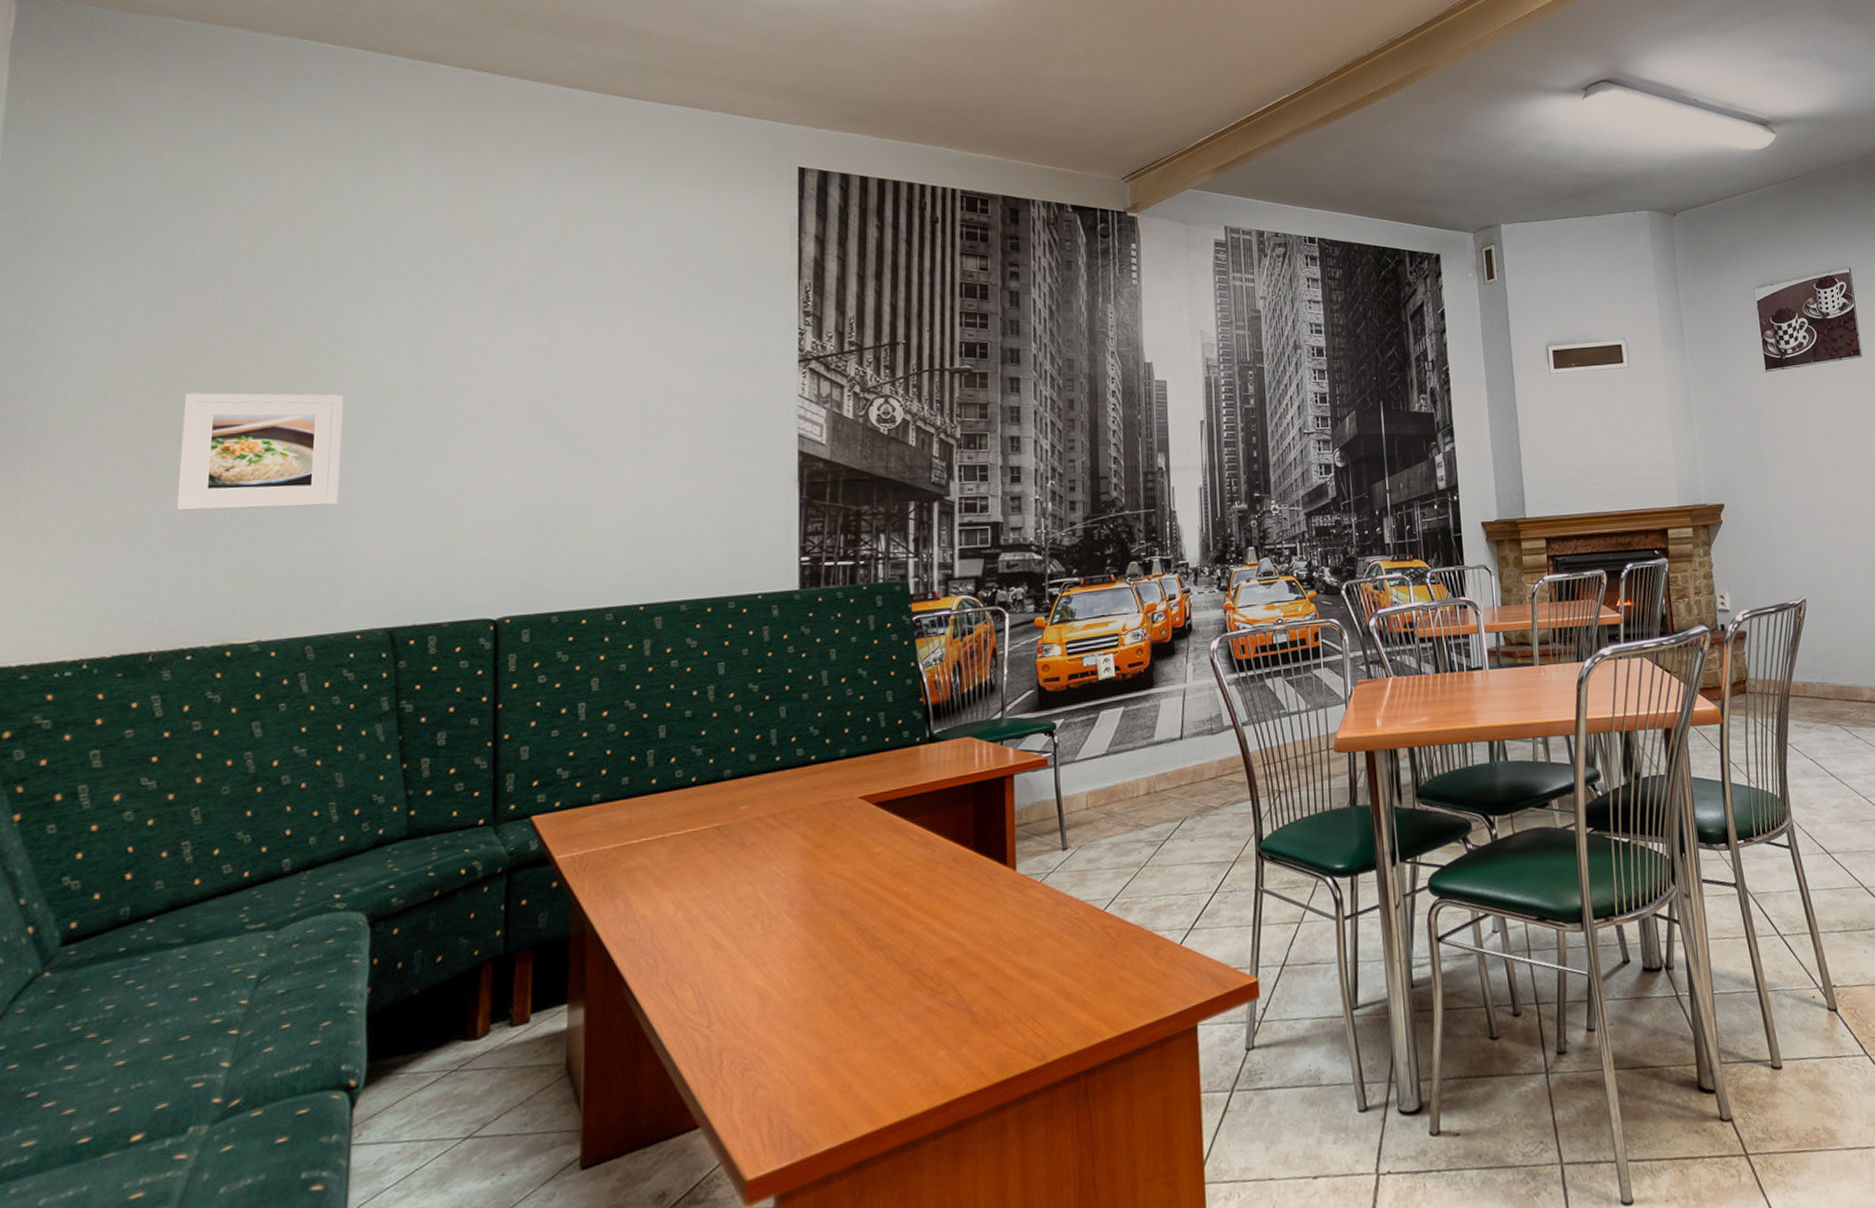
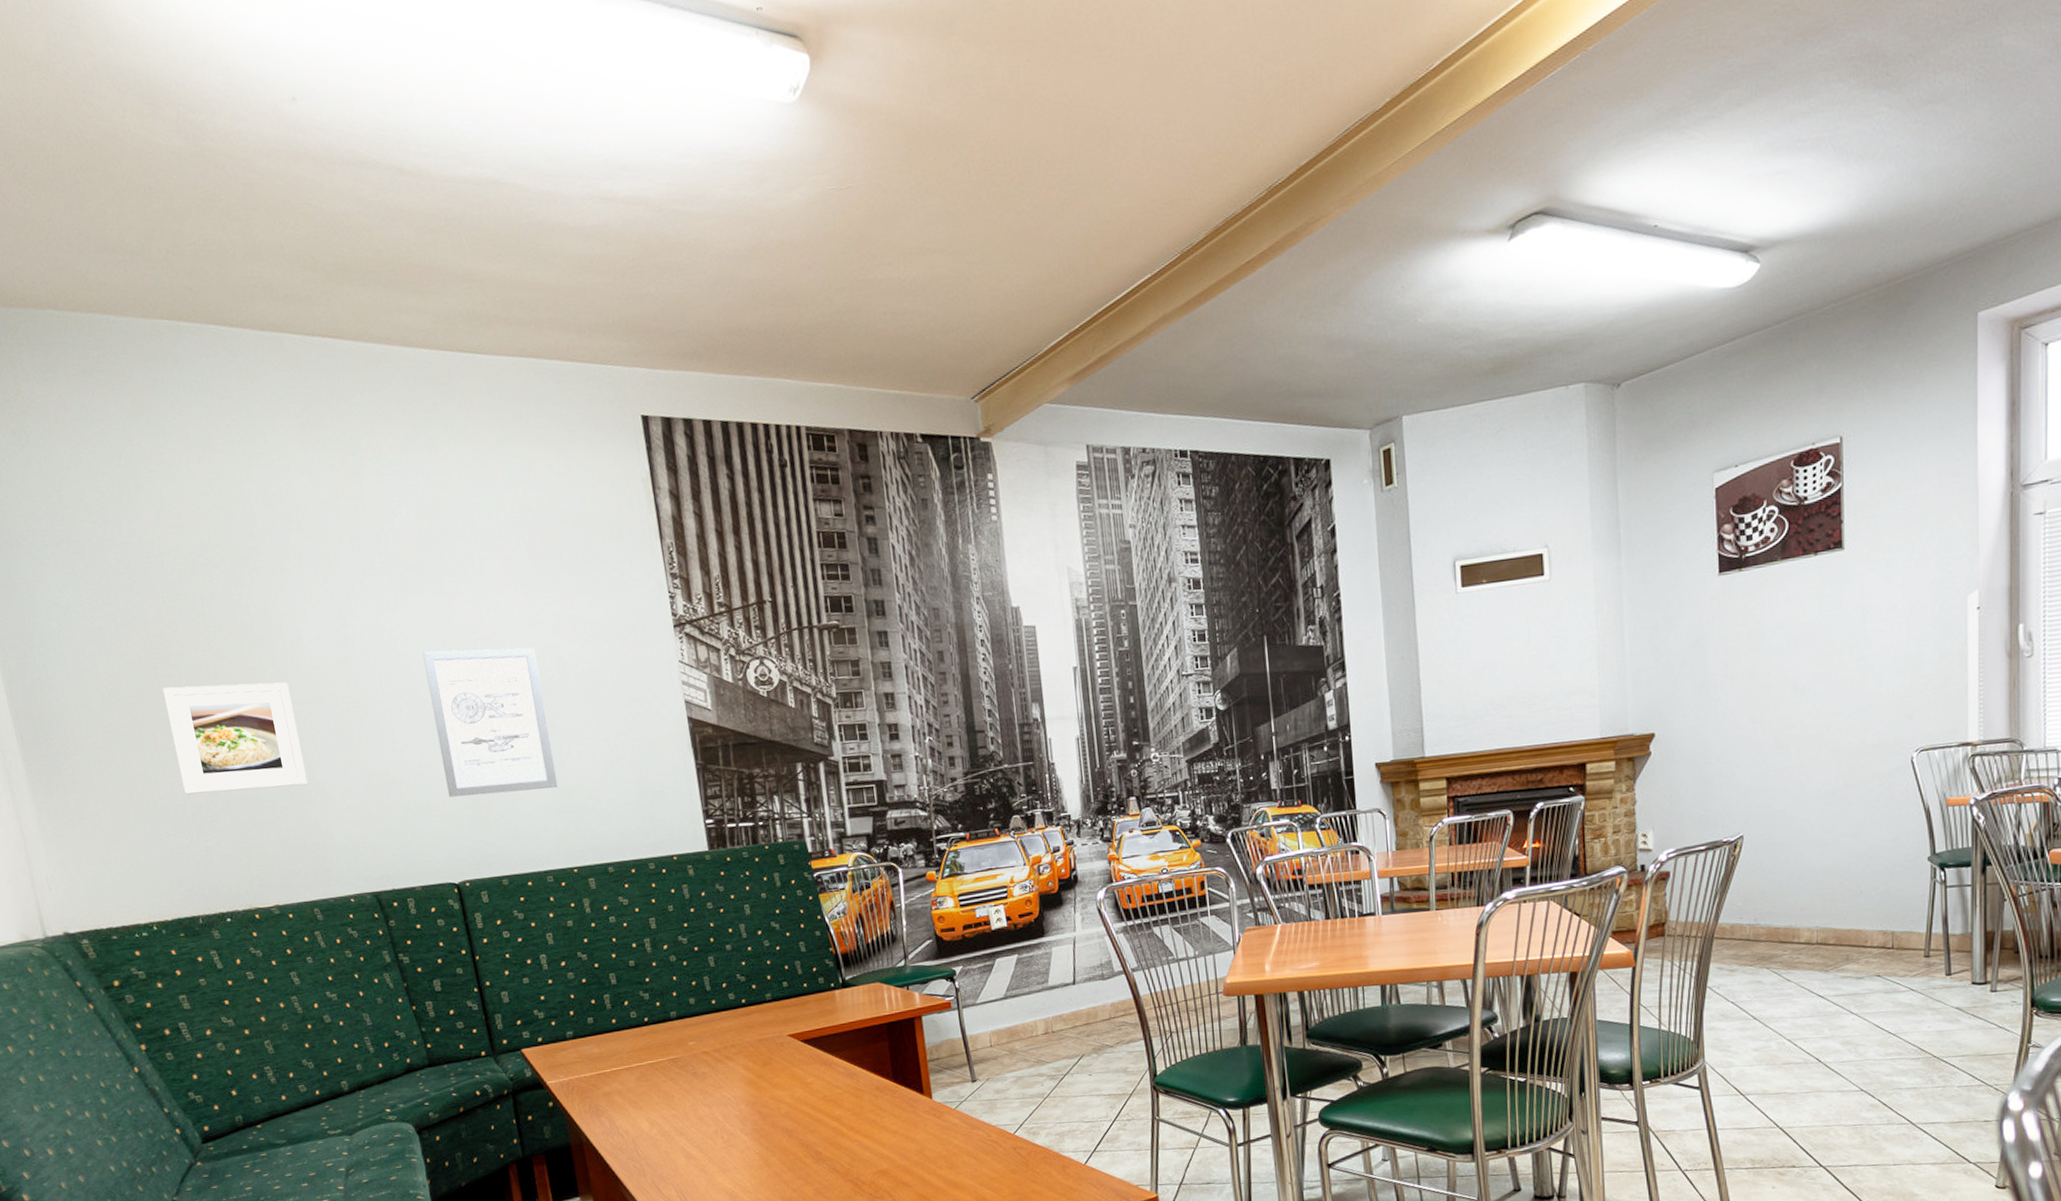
wall art: none [507,371,643,524] -> present [422,647,558,797]

